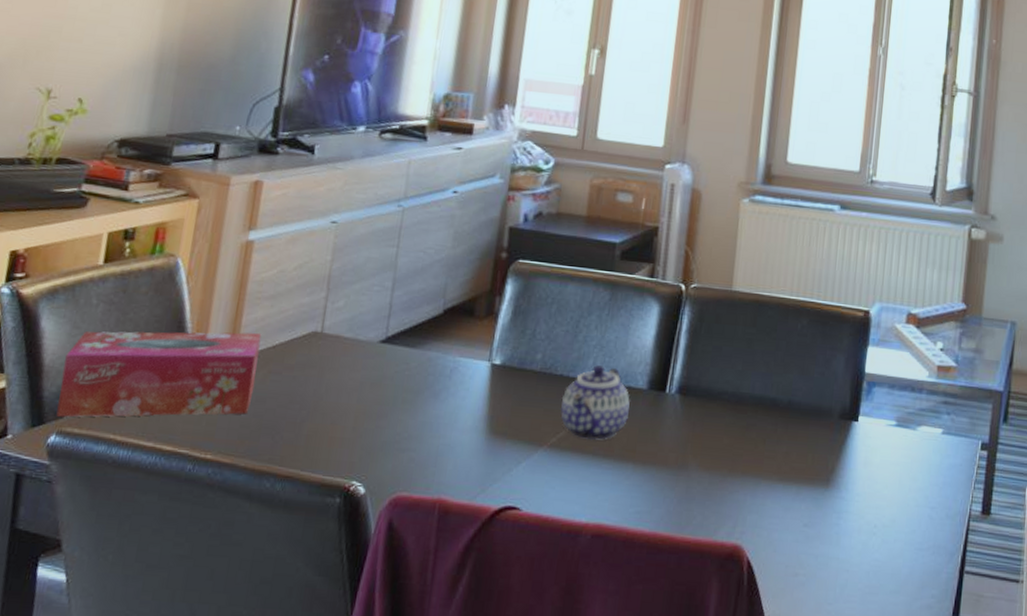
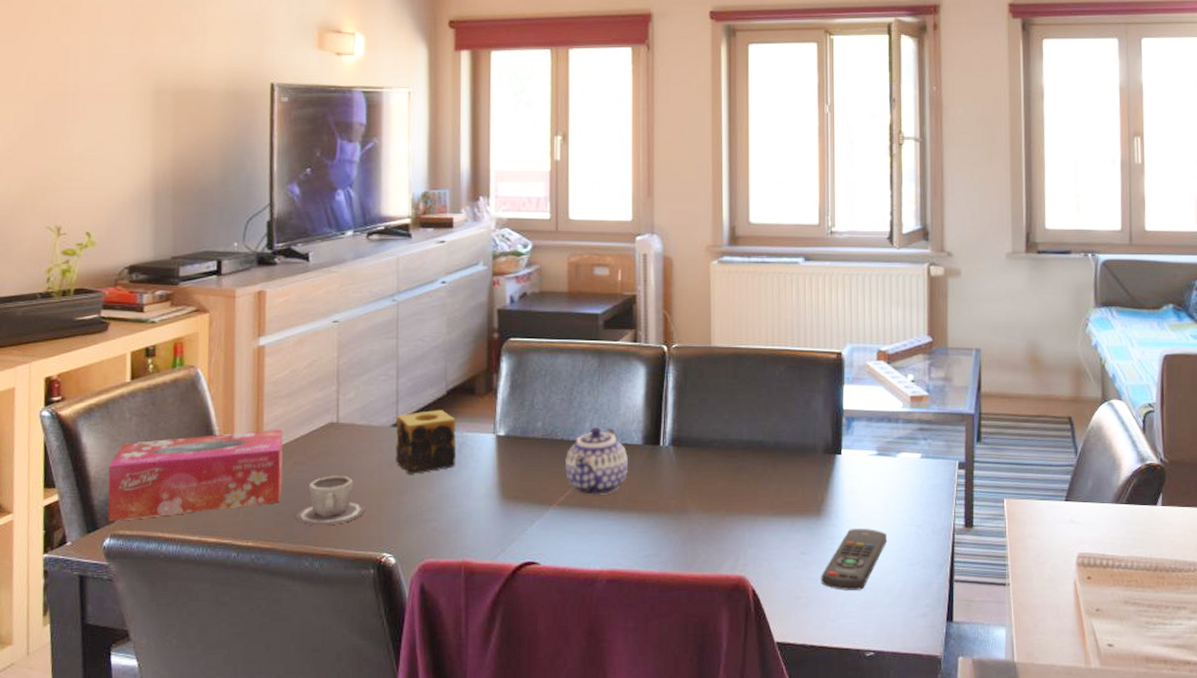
cup: none [262,389,341,445] -> present [296,475,366,526]
candle: none [379,329,450,397] -> present [396,410,457,474]
remote control: none [822,504,897,573] -> present [821,529,887,590]

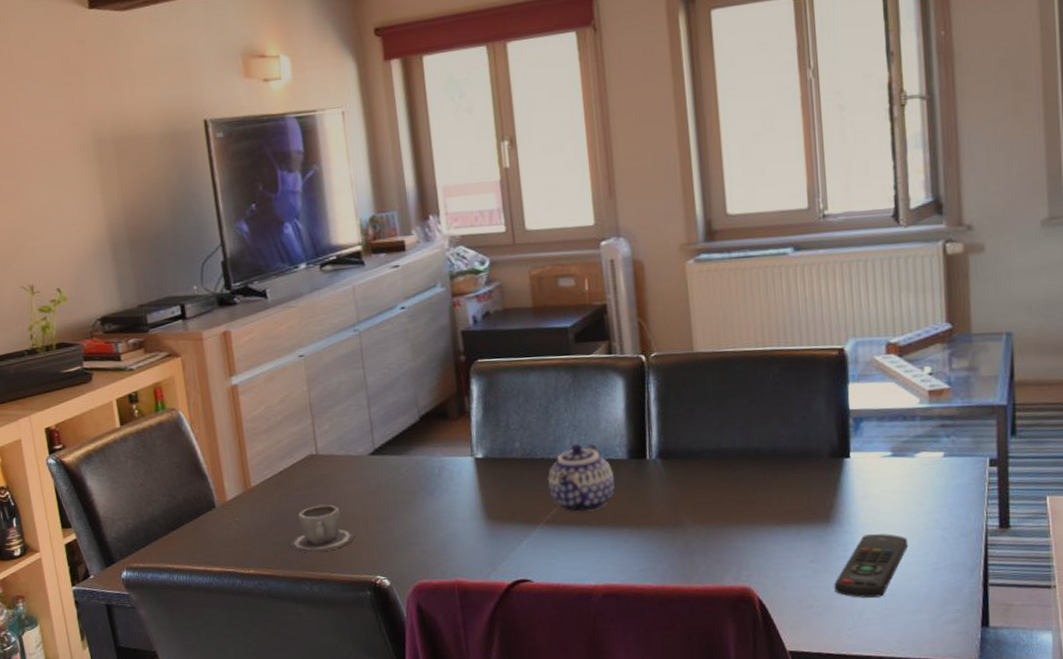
tissue box: present [107,428,283,522] -> none [114,463,274,556]
candle: present [396,410,457,474] -> none [373,436,437,500]

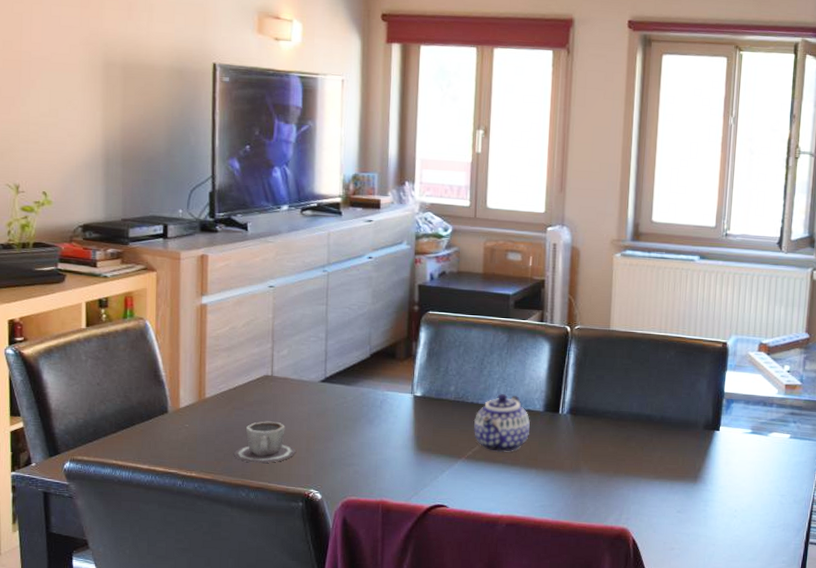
remote control: present [834,534,908,598] -> none [693,494,754,546]

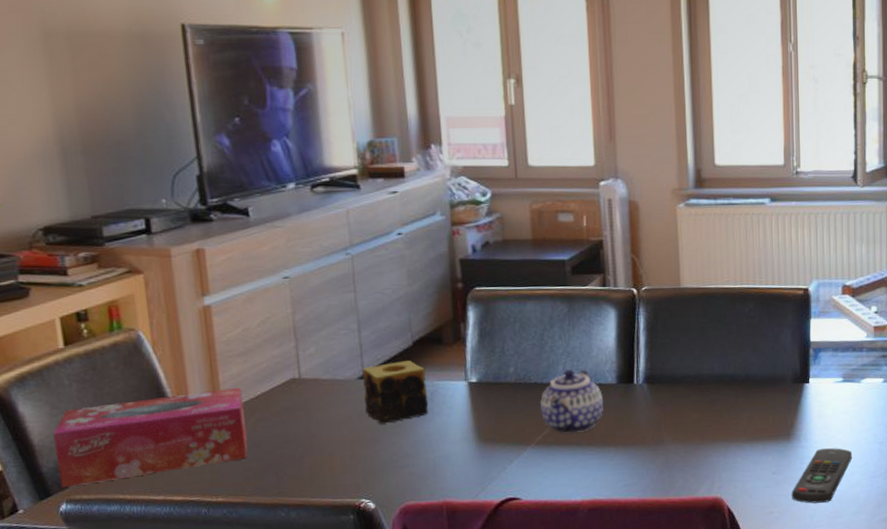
tissue box: none [67,377,223,449] -> present [53,387,248,488]
cup: present [234,421,297,464] -> none [266,429,340,478]
candle: none [323,370,378,424] -> present [362,361,429,424]
remote control: none [693,494,754,546] -> present [791,448,852,504]

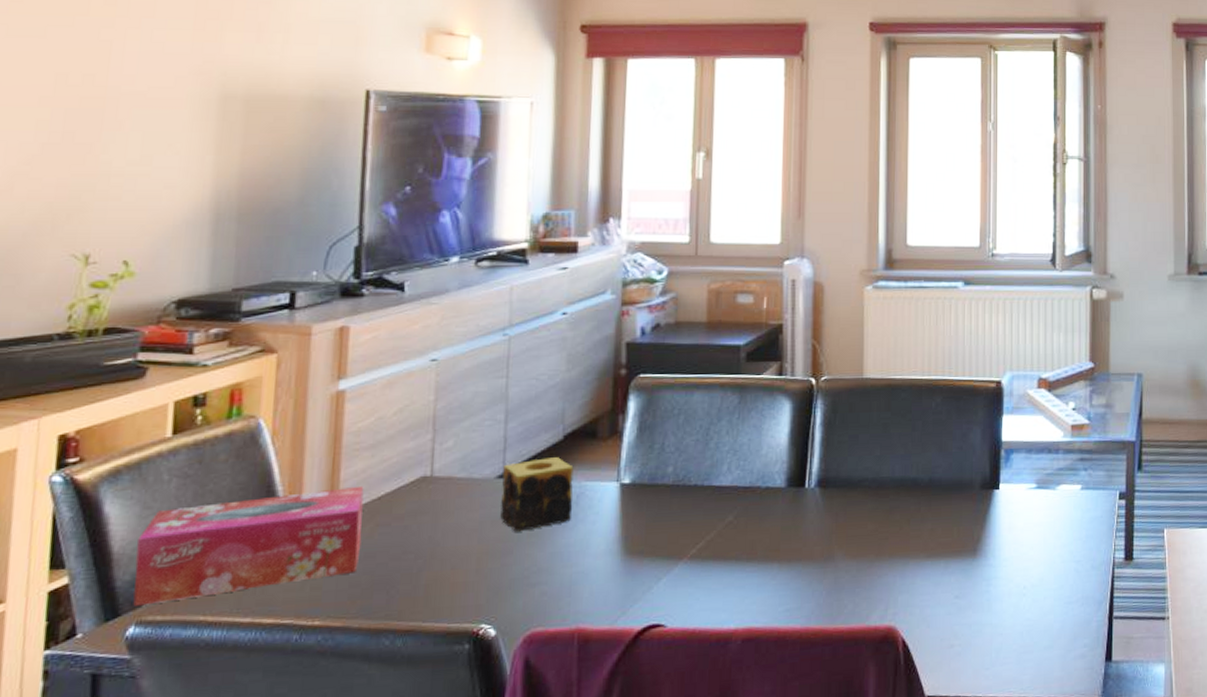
teapot: present [539,369,603,434] -> none [697,469,769,546]
remote control: present [791,448,852,504] -> none [976,567,1045,635]

